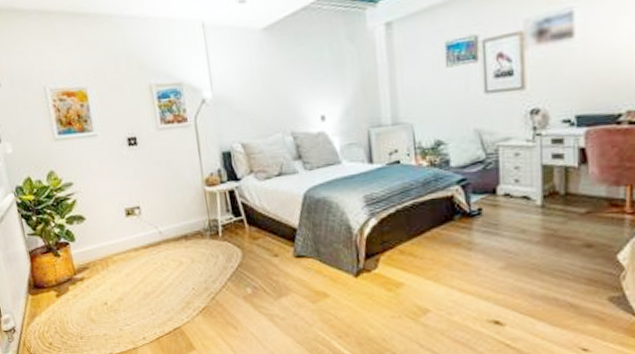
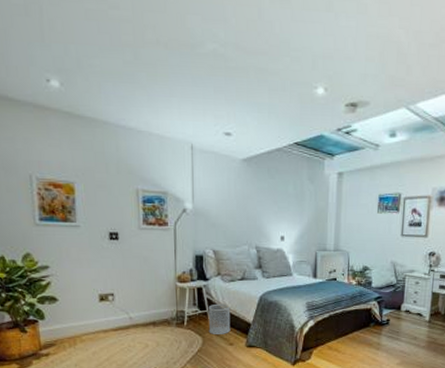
wastebasket: none [243,206,273,246] -> present [208,303,231,335]

